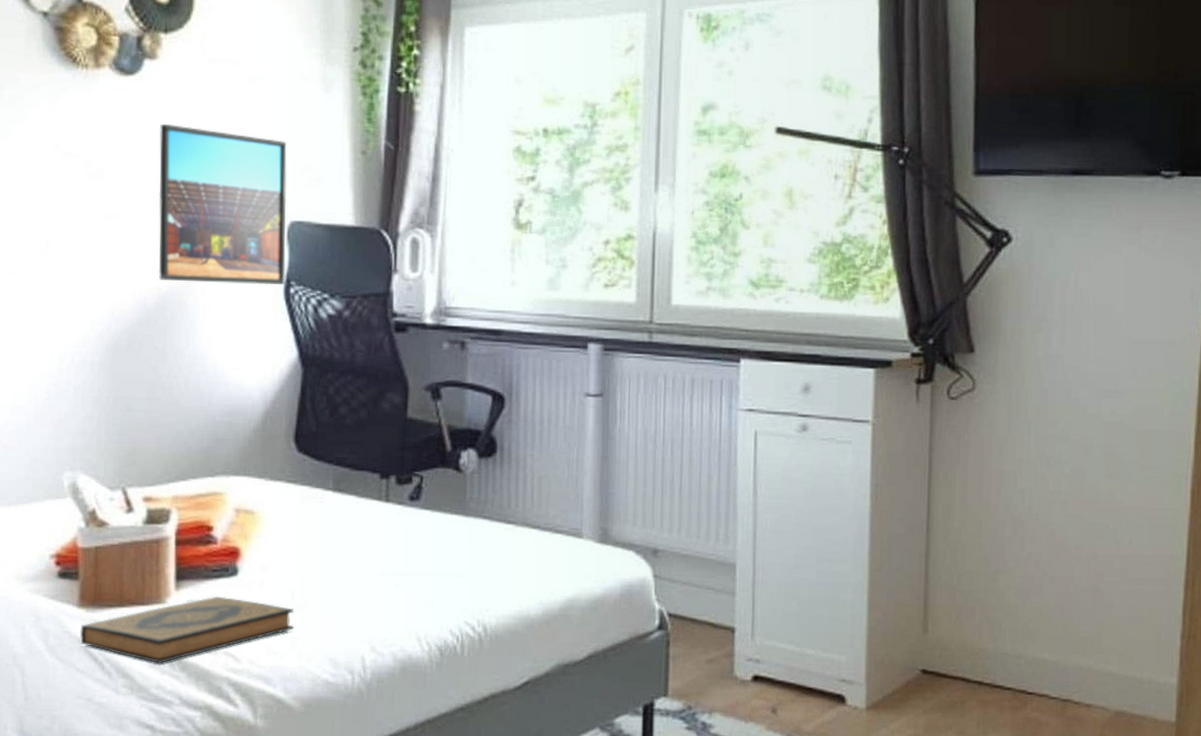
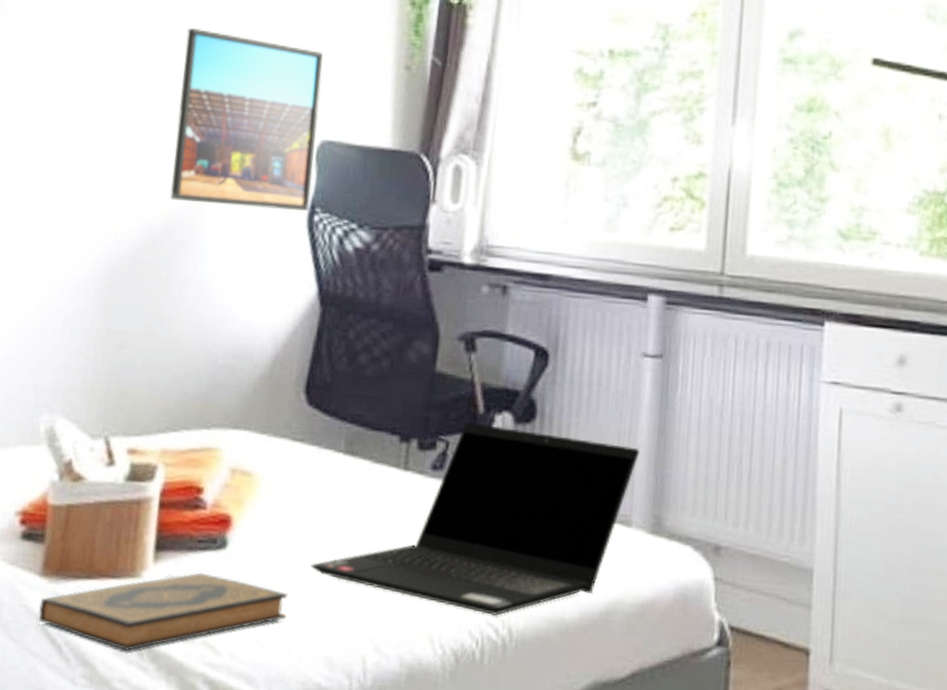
laptop computer: none [311,459,587,616] -> present [311,422,640,616]

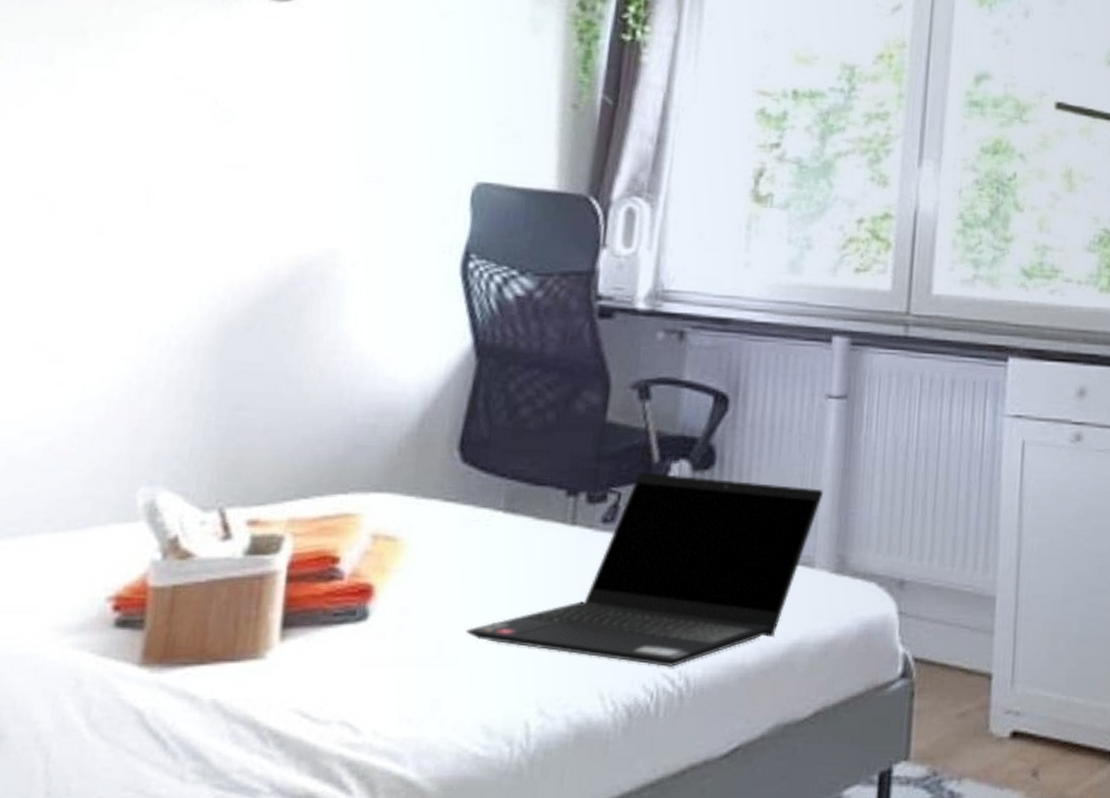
hardback book: present [38,572,288,652] -> none [137,648,440,740]
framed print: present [170,27,323,211] -> none [297,60,479,258]

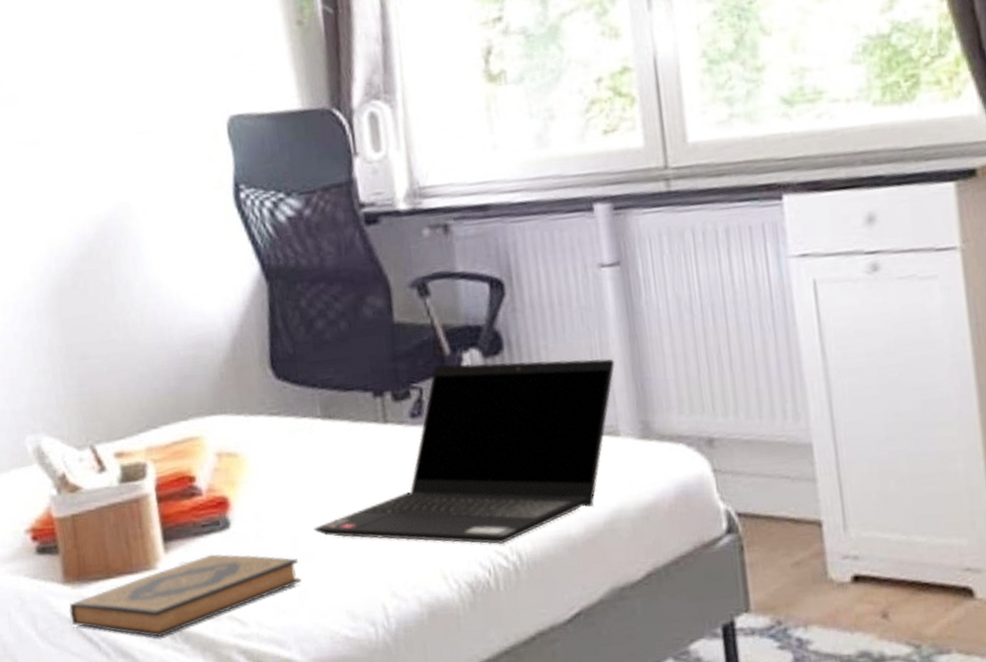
hardback book: none [137,648,440,740] -> present [69,554,302,638]

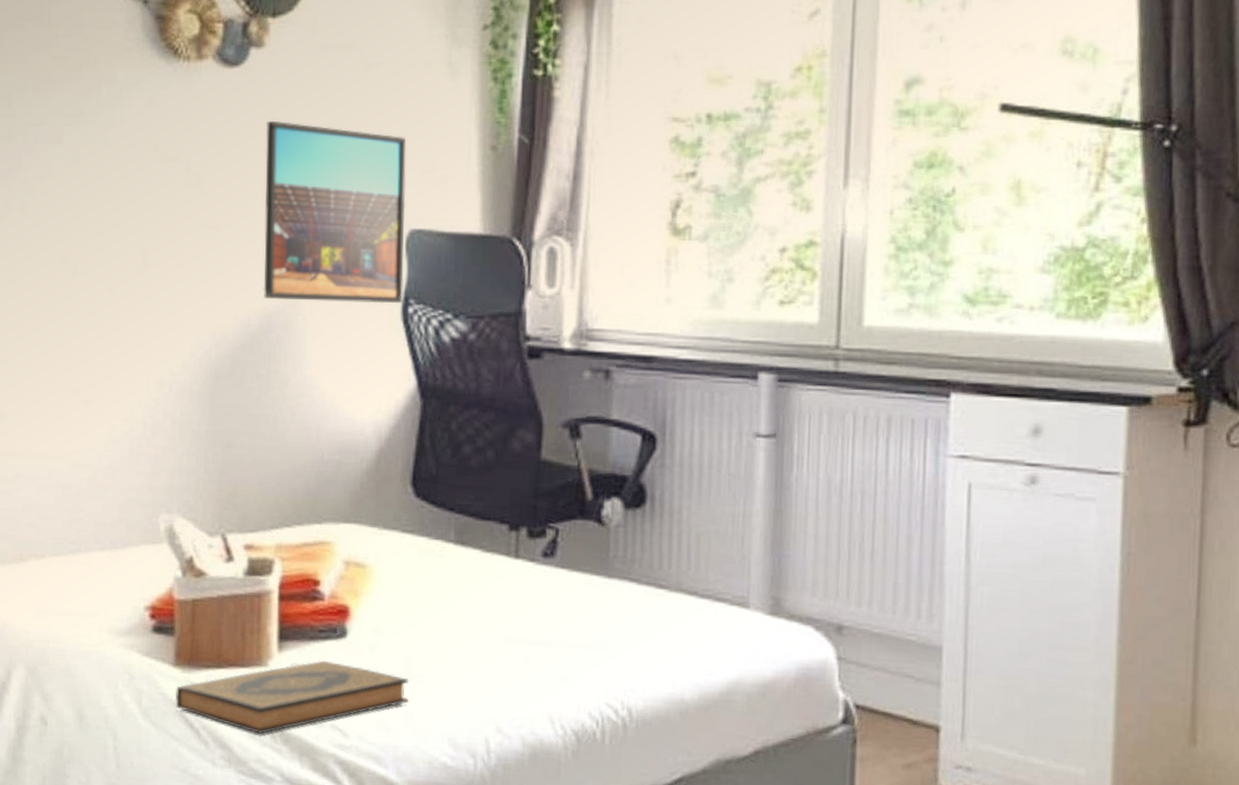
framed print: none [70,24,233,206] -> present [263,120,406,304]
laptop computer: present [314,358,615,545] -> none [429,509,756,697]

